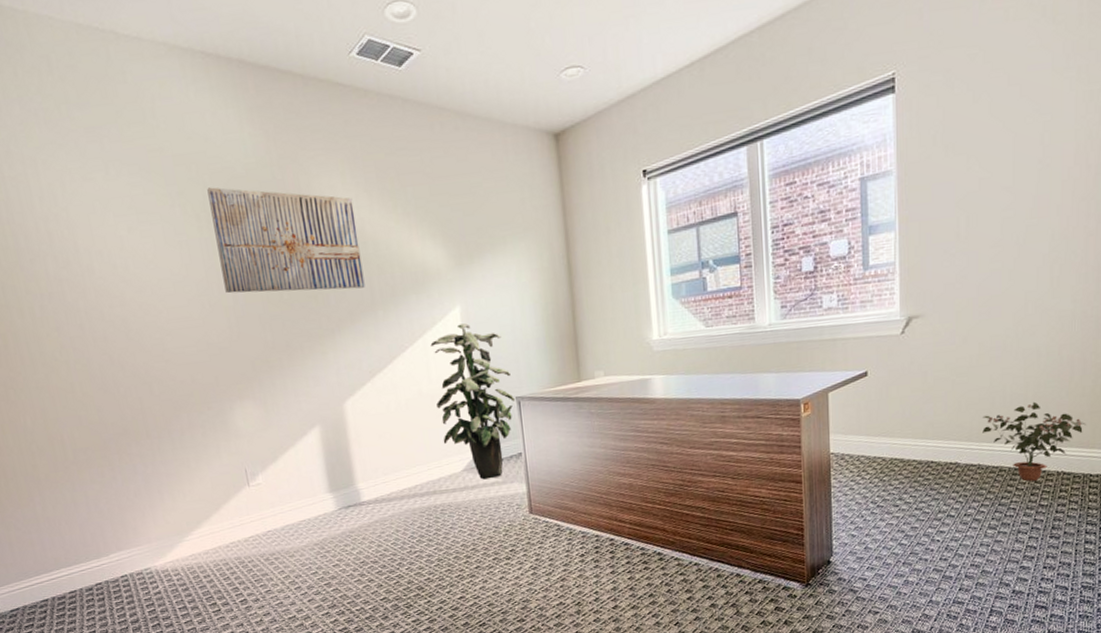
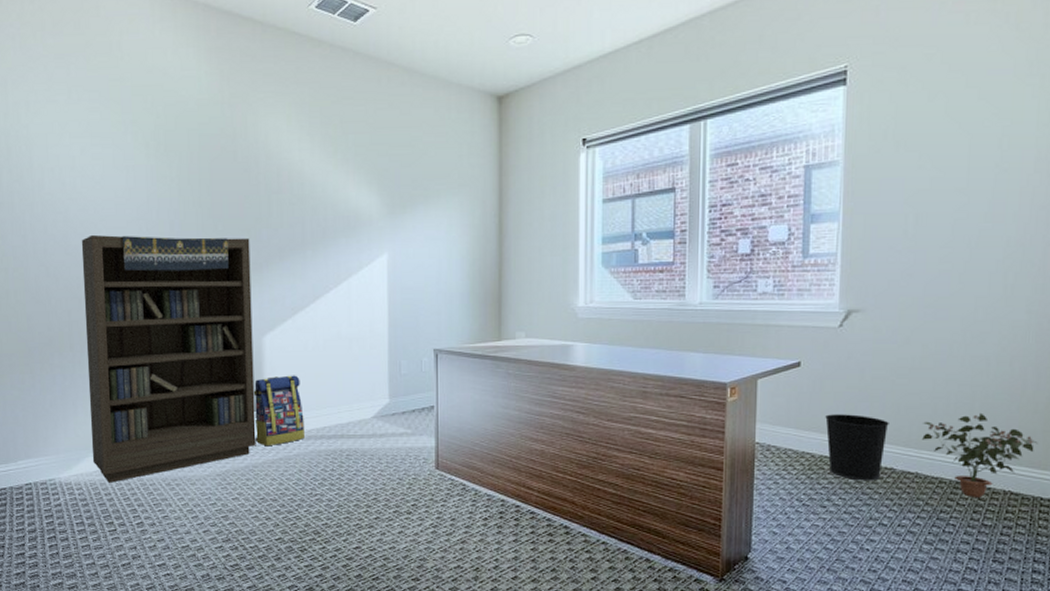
bookcase: none [142,304,350,565] -> present [81,234,256,483]
wall art: present [207,187,365,293] -> none [159,118,297,227]
backpack: none [341,437,397,511] -> present [253,375,304,447]
indoor plant: present [430,323,515,480] -> none [354,271,432,429]
wastebasket: none [893,416,952,478] -> present [825,414,889,481]

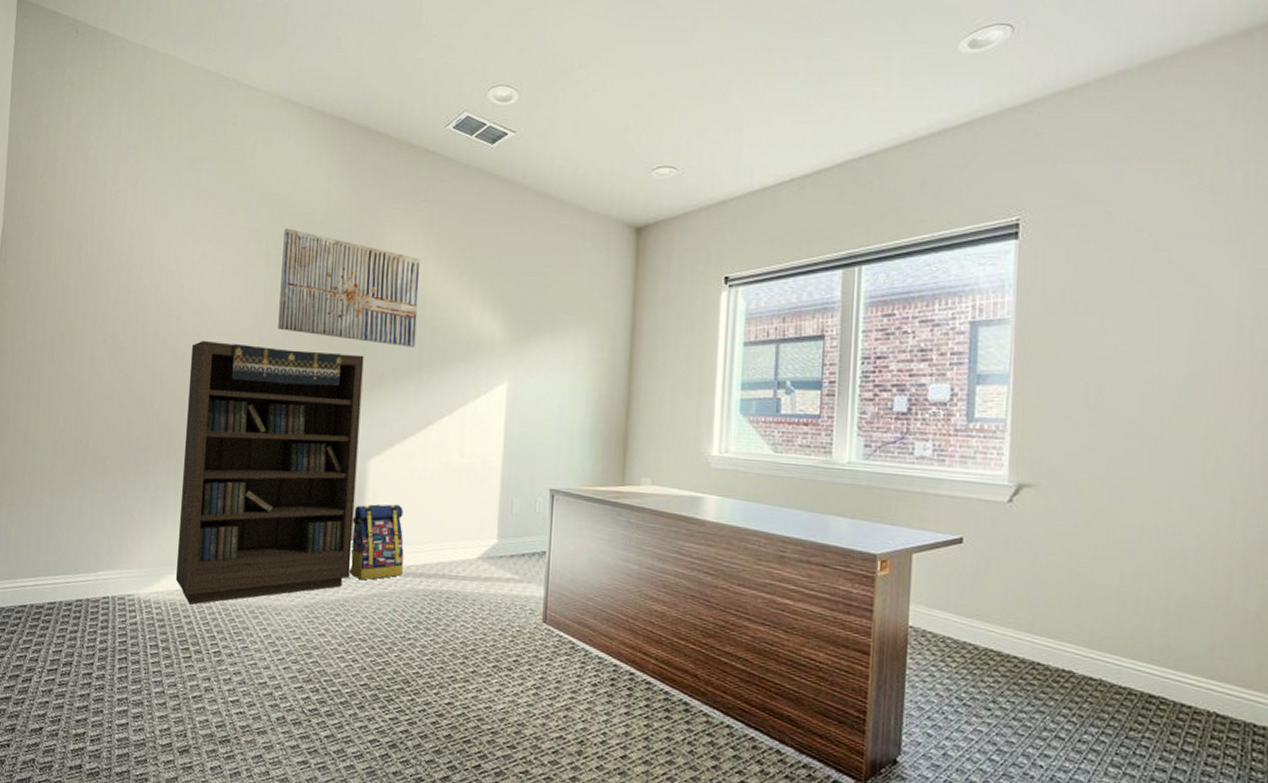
wall art: none [159,118,297,227] -> present [278,228,421,347]
wastebasket: present [825,414,889,481] -> none [991,601,1067,685]
potted plant: present [922,412,1038,497] -> none [1107,615,1249,717]

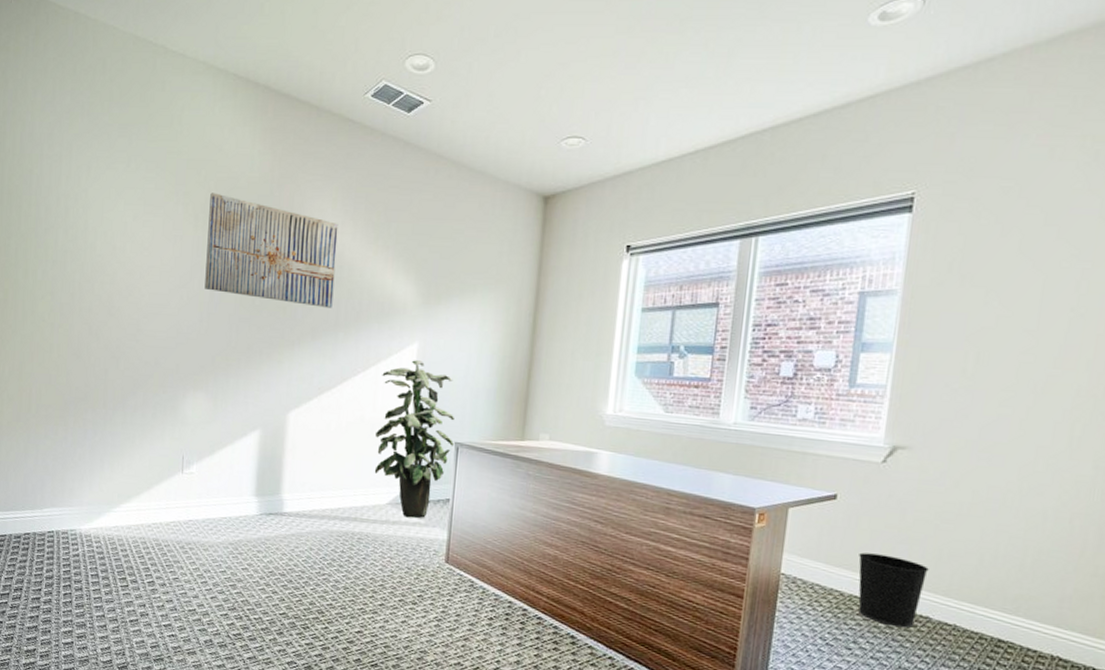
bookcase: present [175,340,364,605] -> none [113,298,285,540]
backpack: present [349,504,404,580] -> none [270,452,320,521]
indoor plant: none [463,401,548,574] -> present [374,360,454,519]
wastebasket: none [991,601,1067,685] -> present [858,552,929,629]

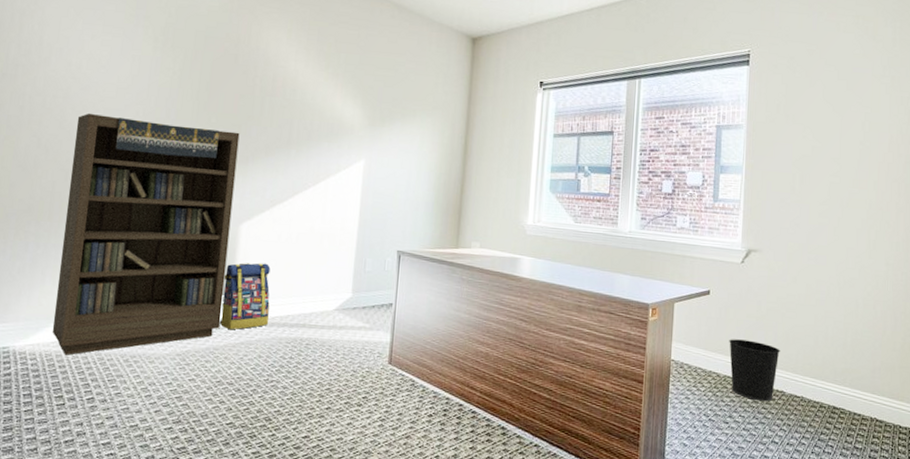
bookcase: none [113,298,285,540] -> present [52,113,240,355]
wall art: present [204,192,339,308] -> none [161,18,293,127]
backpack: none [270,452,320,521] -> present [219,263,271,330]
indoor plant: present [374,360,454,519] -> none [322,176,397,323]

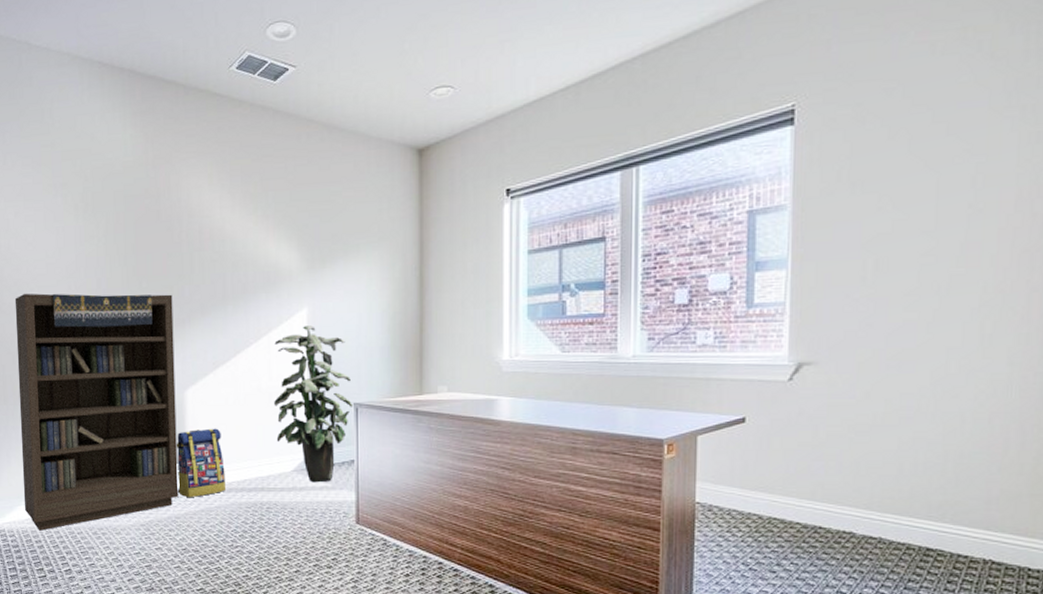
indoor plant: none [322,176,397,323] -> present [274,325,352,483]
wastebasket: present [729,339,780,402] -> none [774,473,847,546]

